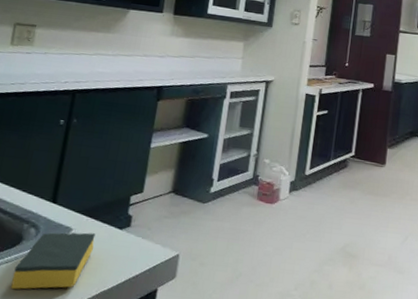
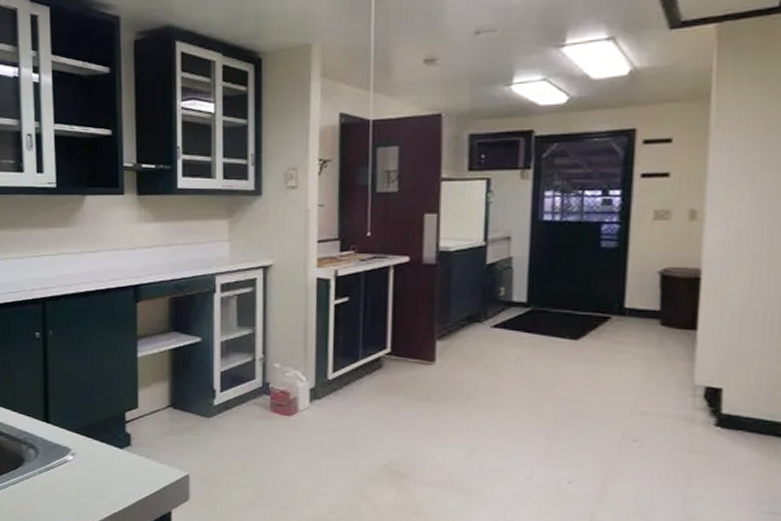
sponge: present [11,232,96,290] -> none [22,452,96,511]

